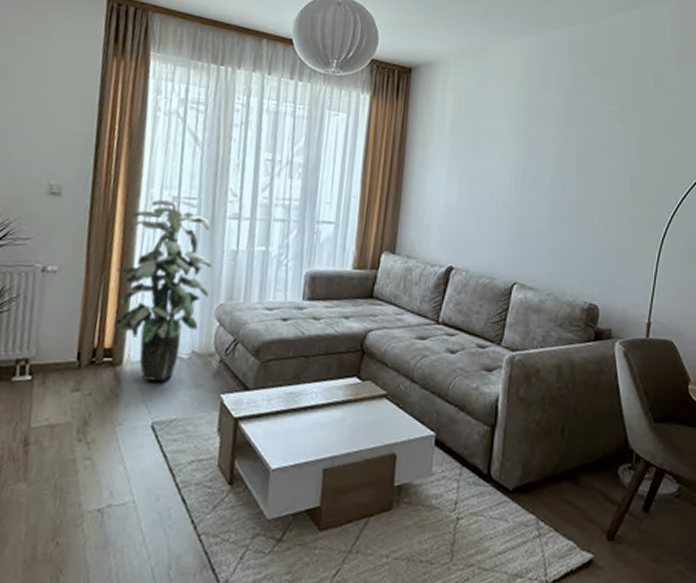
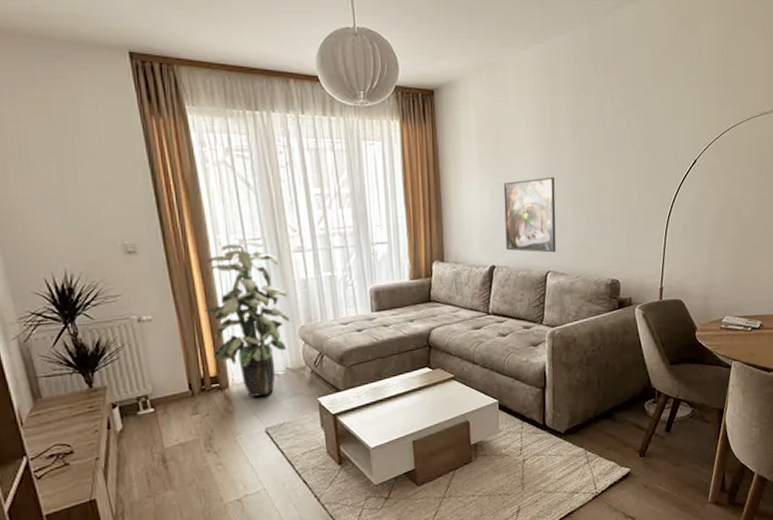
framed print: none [469,174,533,262] -> present [503,176,557,253]

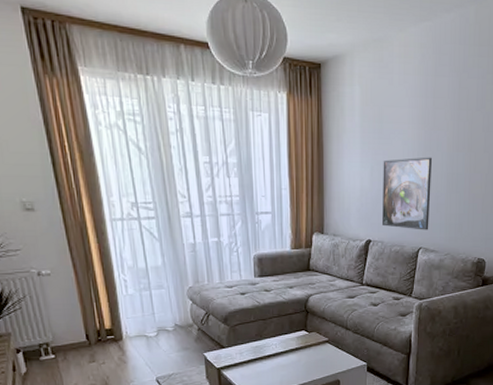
indoor plant: present [204,244,290,397] -> none [99,206,179,349]

